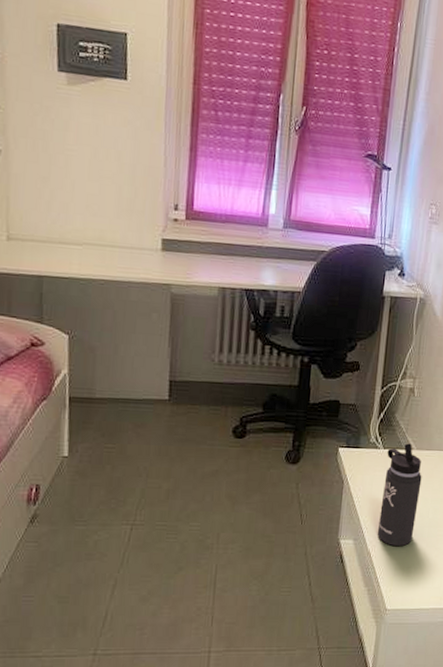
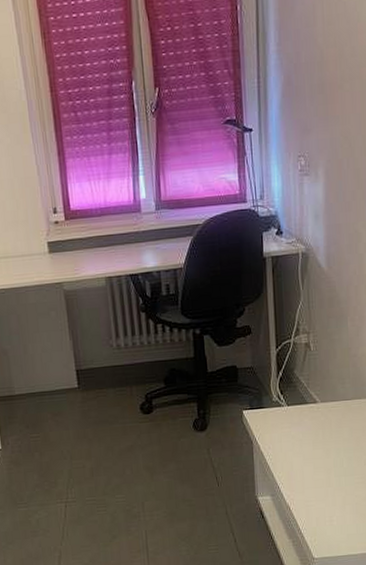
thermos bottle: present [377,443,422,547] -> none [291,397,331,498]

